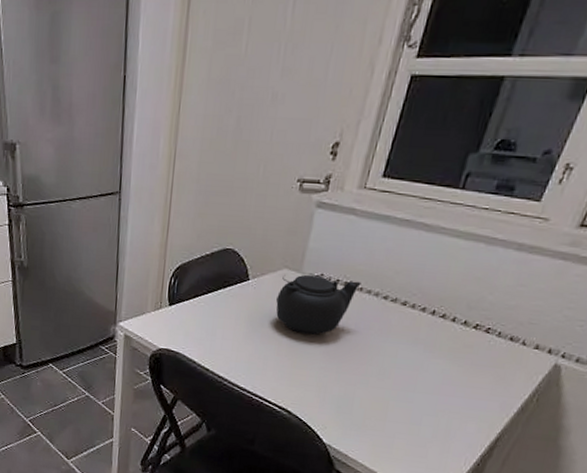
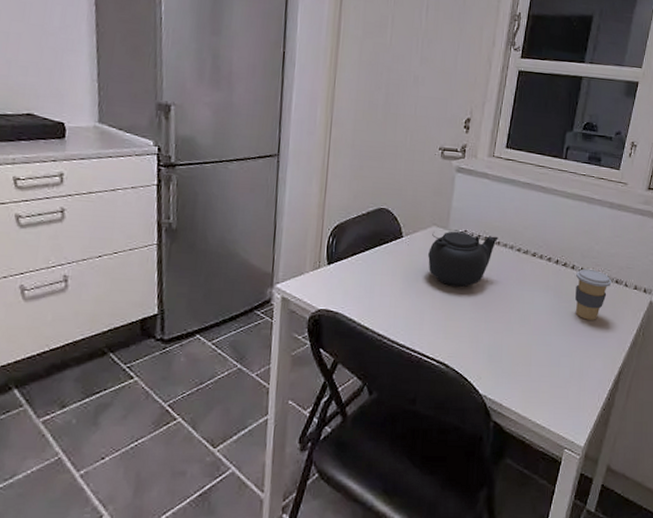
coffee cup: none [449,321,505,380] -> present [575,268,612,320]

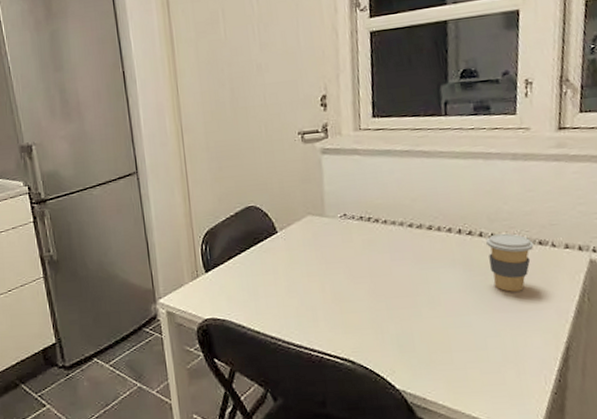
teapot: present [428,230,498,288] -> none [308,215,384,277]

